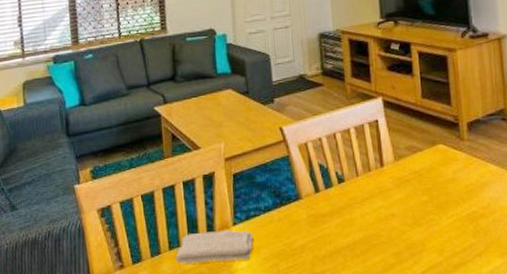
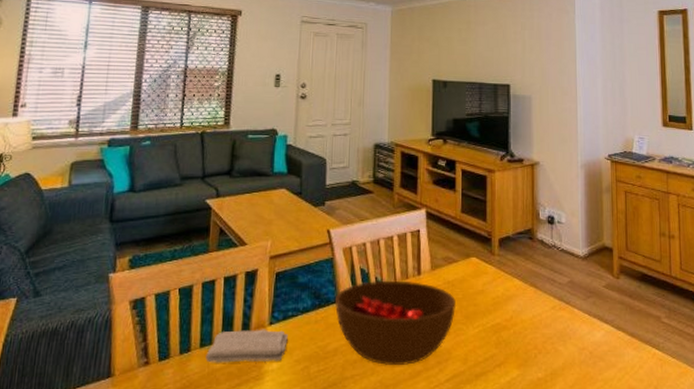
bowl: none [296,173,426,259] -> present [335,280,457,365]

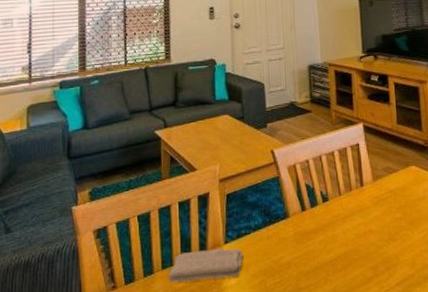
bowl: present [335,280,457,365] -> none [285,193,400,274]

